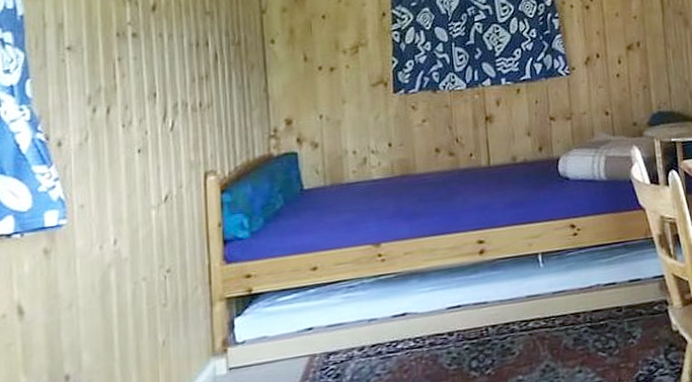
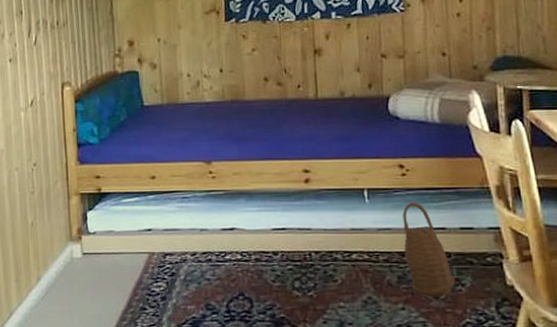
basket: none [575,260,627,356] -> present [402,202,455,298]

